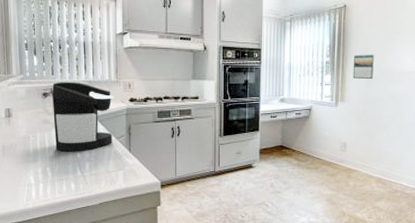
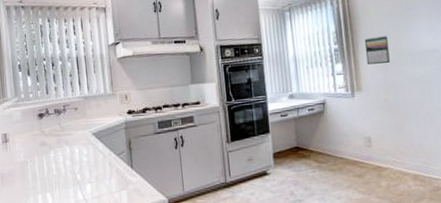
coffee maker: present [52,81,115,152] -> none [47,99,113,175]

